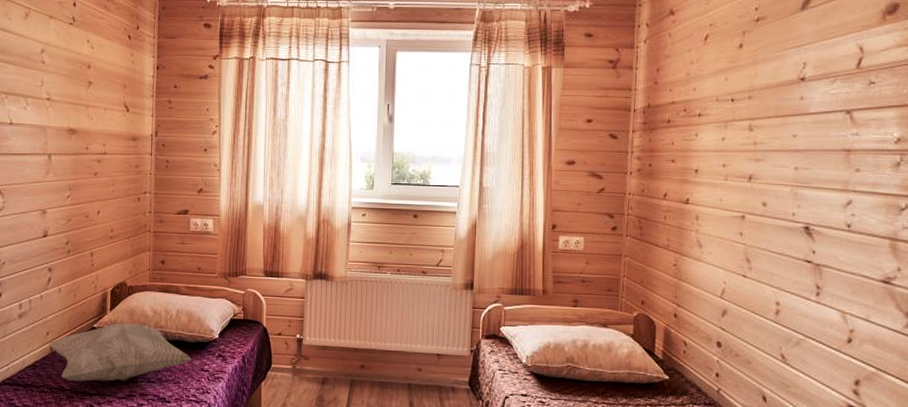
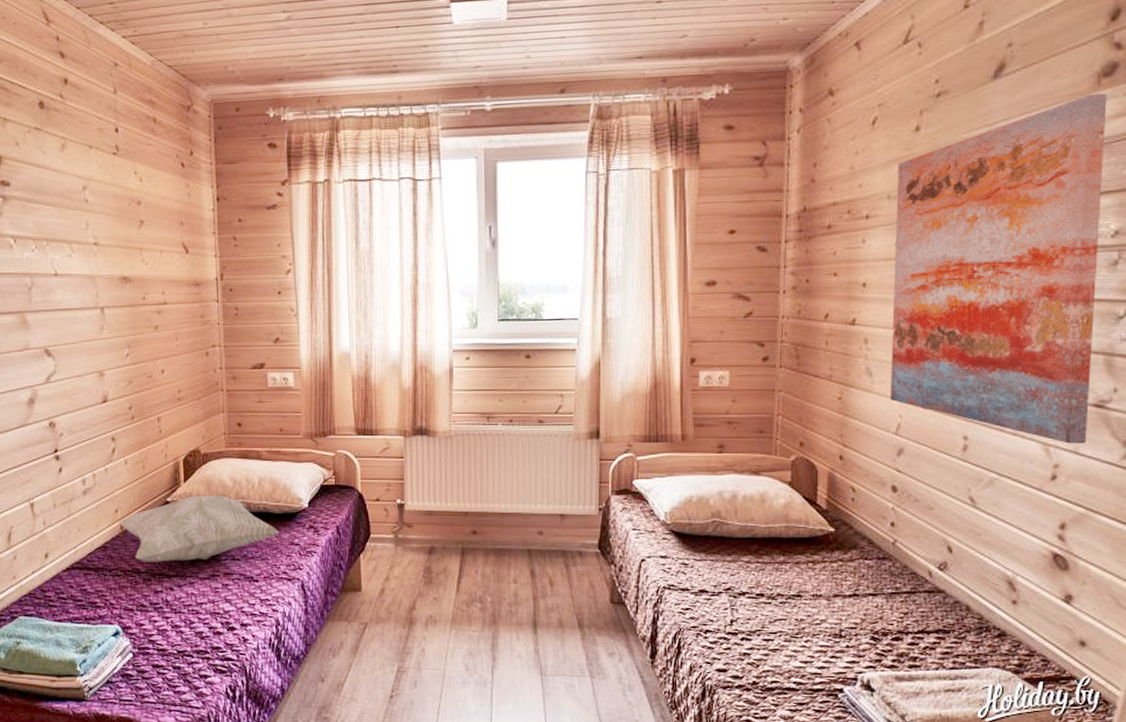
wall art: none [717,27,890,313] -> present [891,93,1107,444]

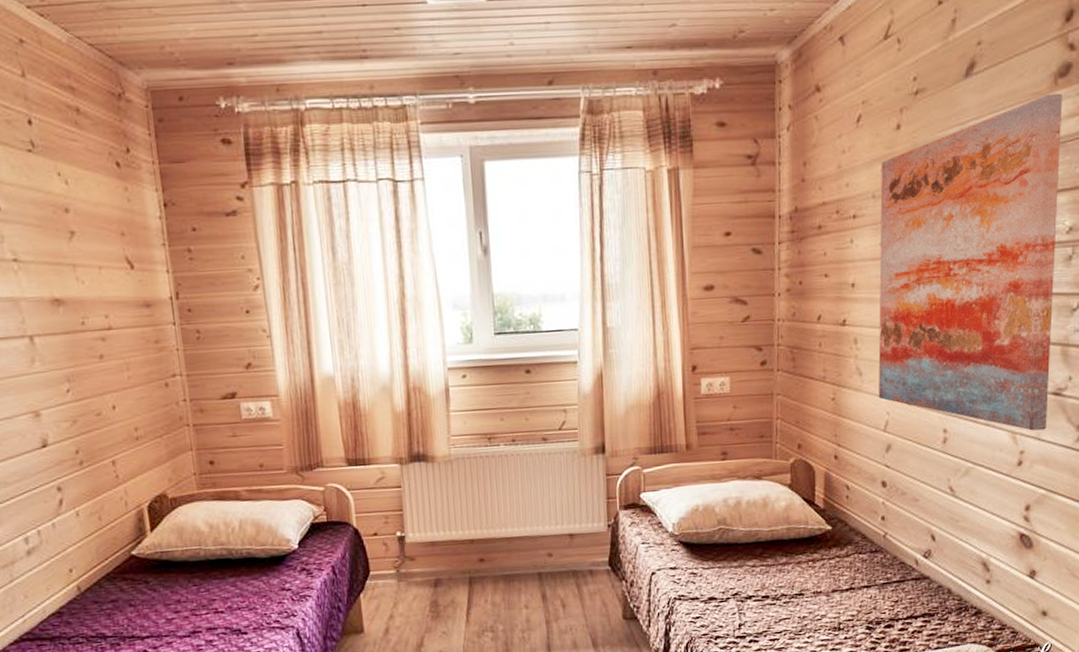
decorative pillow: present [118,495,279,562] -> none [74,543,267,625]

